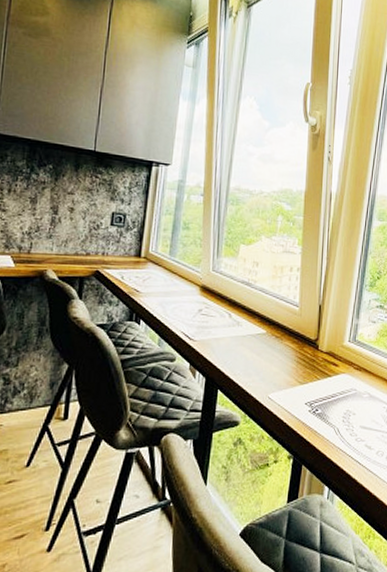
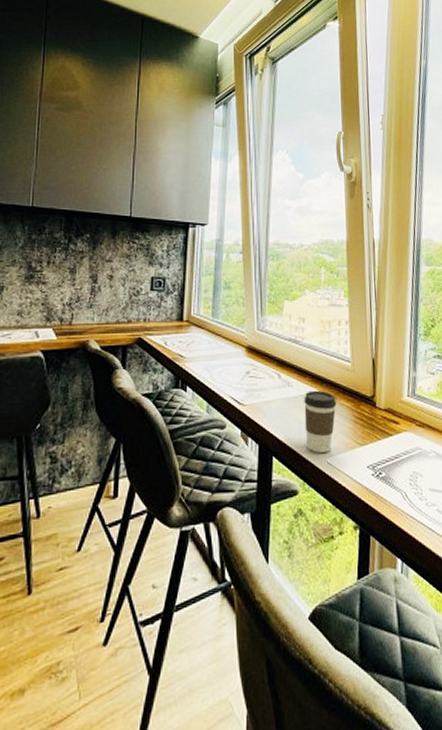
coffee cup: none [250,331,283,388] -> present [304,390,337,453]

